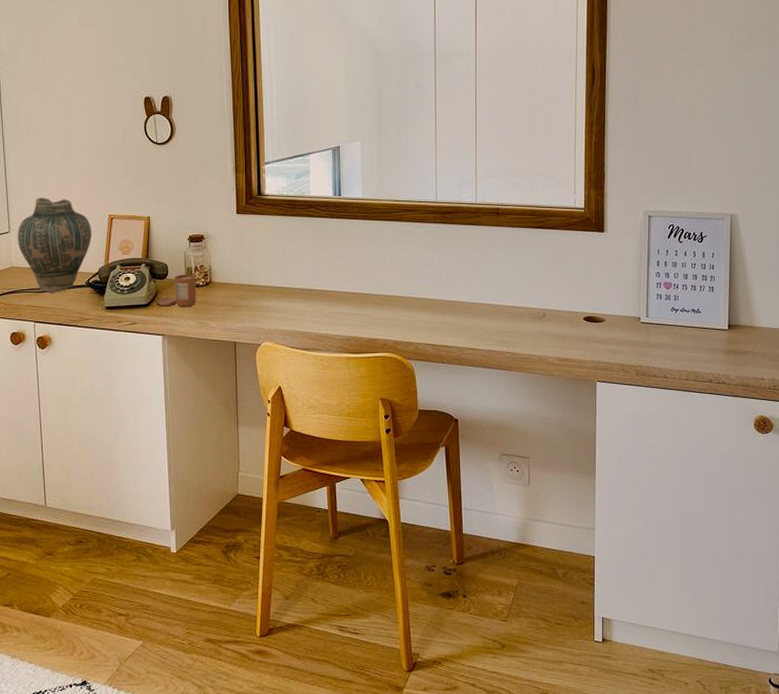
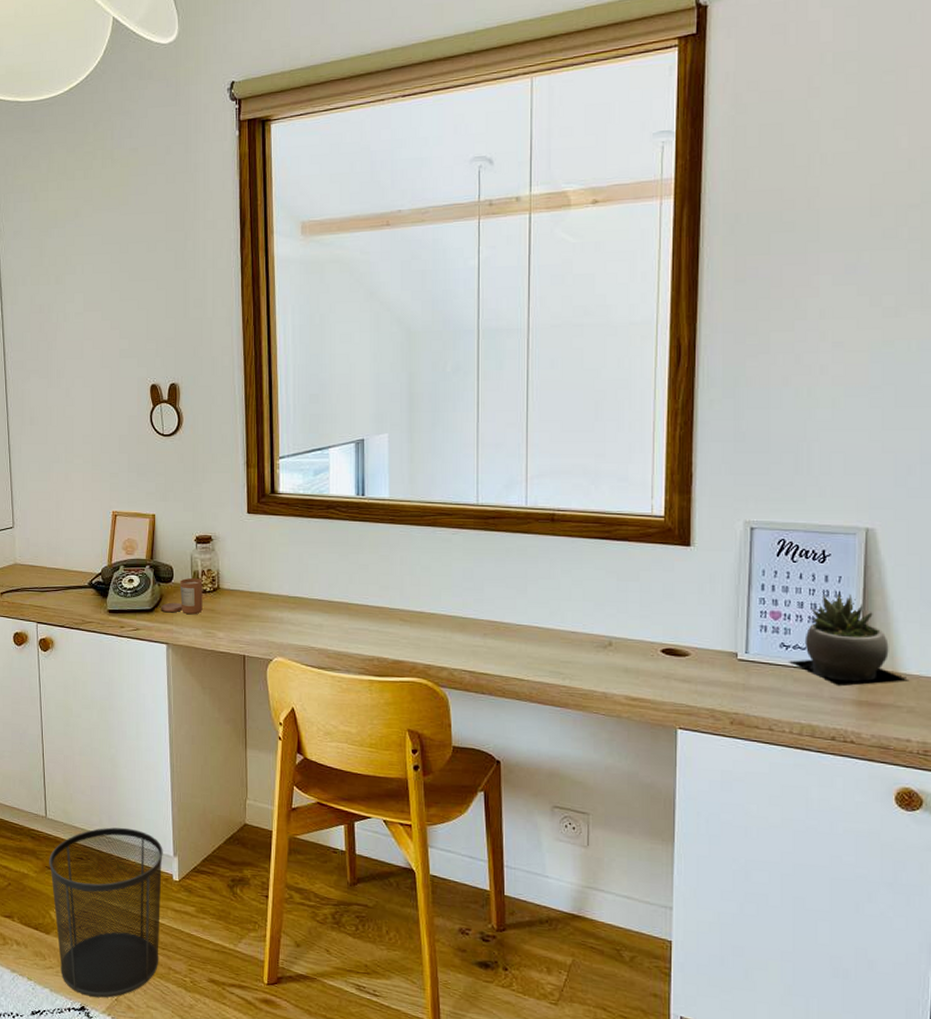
vase: present [17,197,91,292] -> none [21,491,95,592]
waste bin: none [49,508,161,670] -> present [49,827,163,998]
succulent plant: none [678,266,763,340] -> present [789,593,910,687]

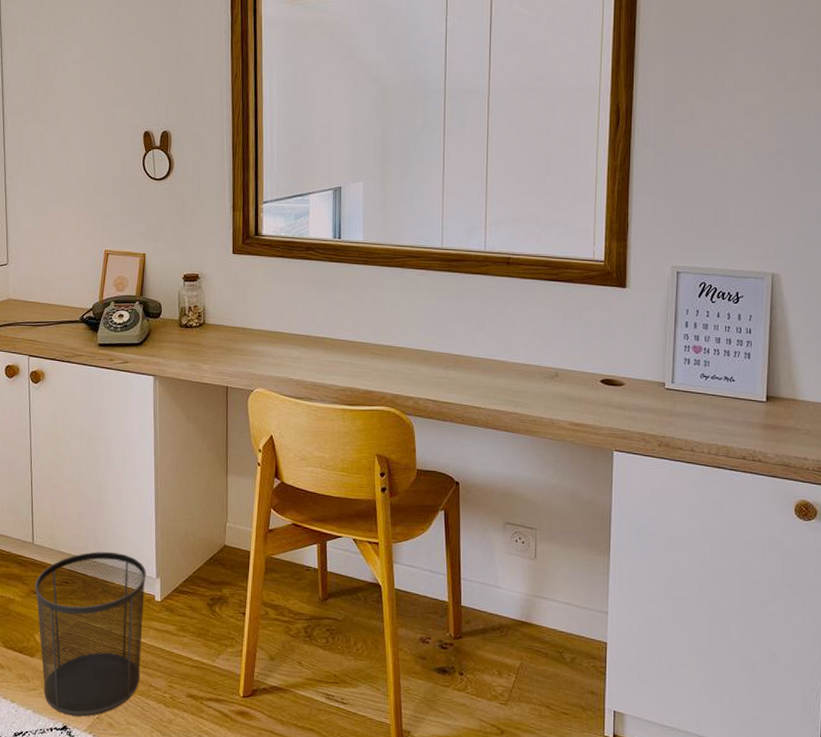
candle: present [161,577,203,615] -> none [149,313,189,348]
succulent plant: present [789,593,910,687] -> none [708,330,807,412]

